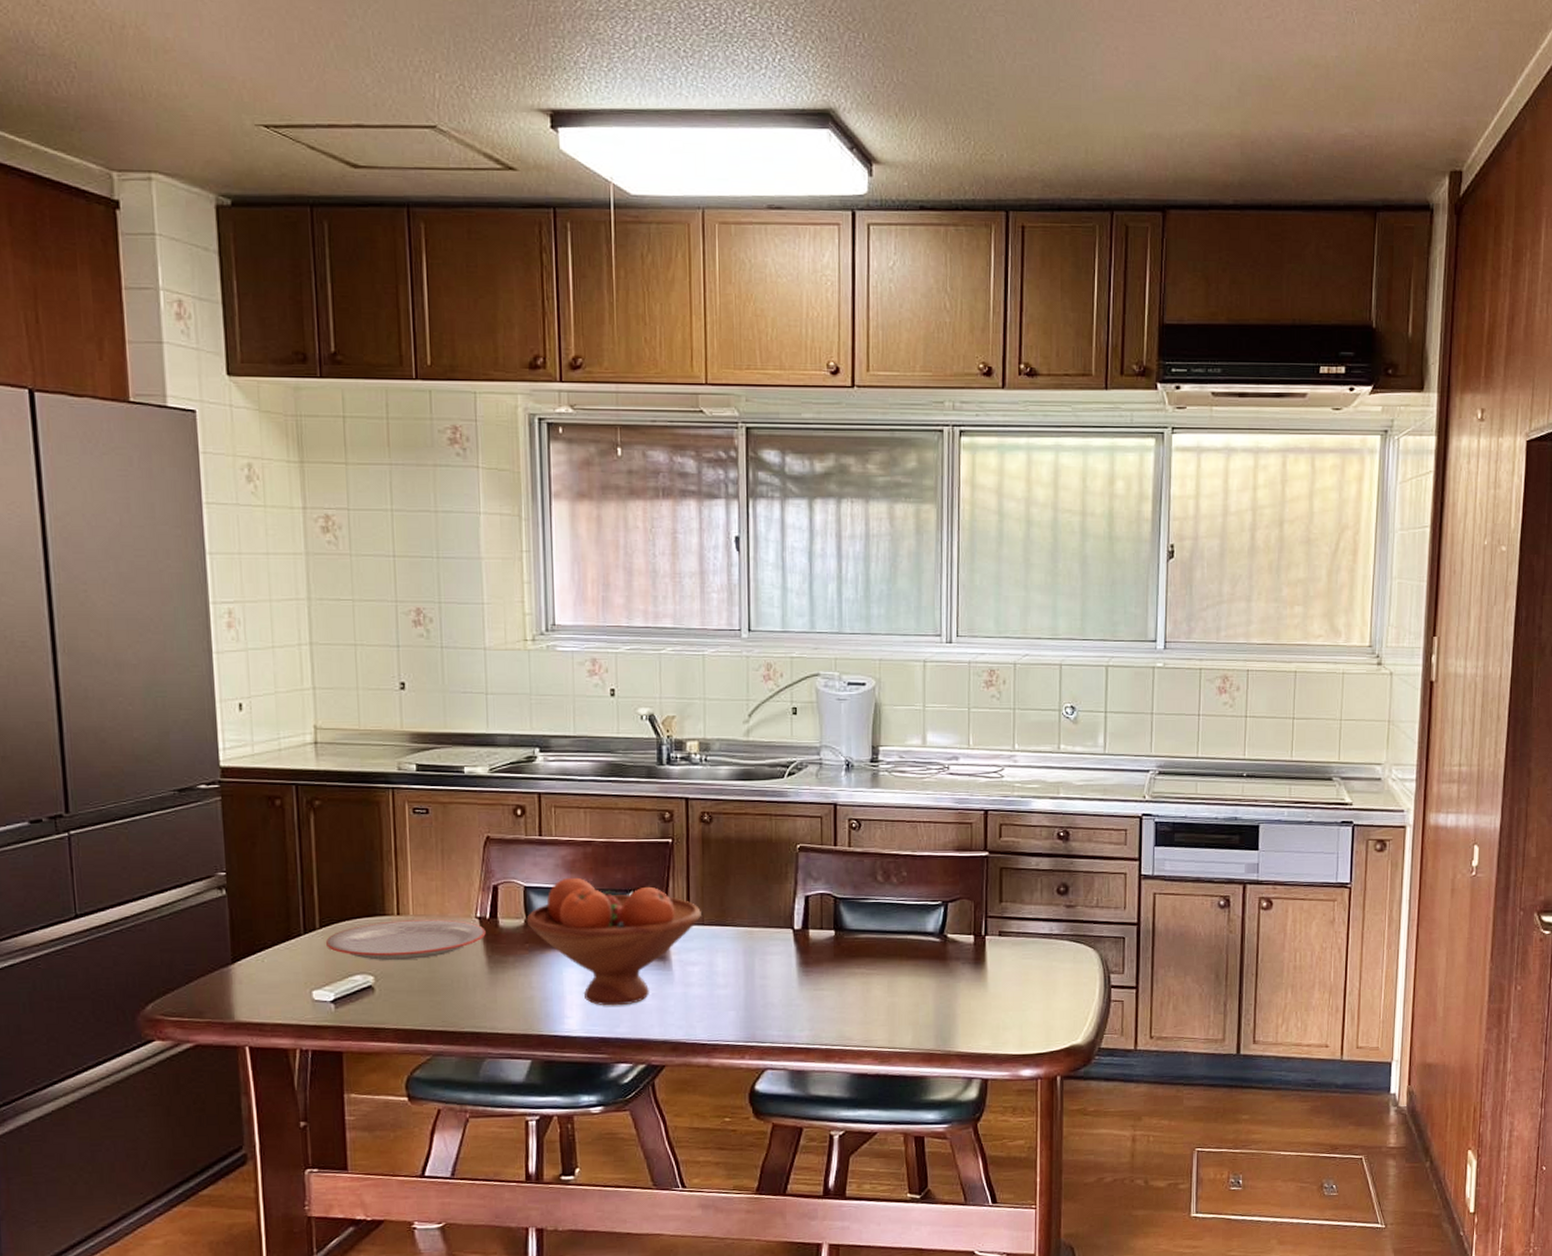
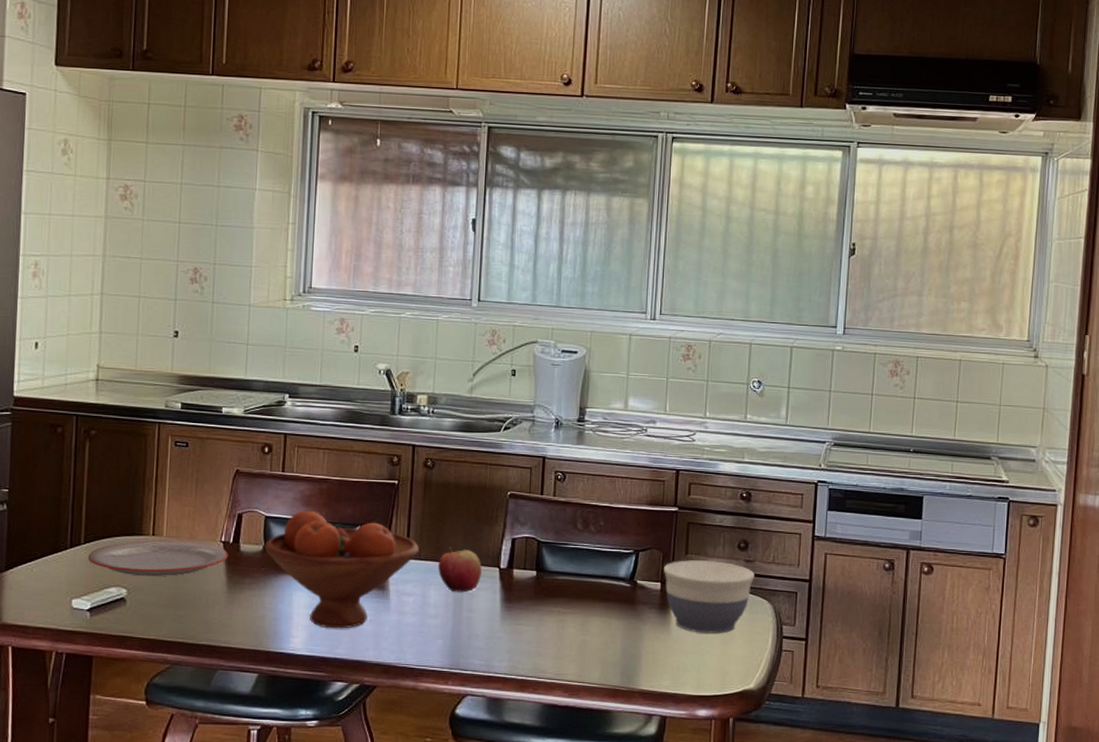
apple: none [725,909,774,959] -> present [438,547,482,593]
bowl: none [976,908,1077,987] -> present [664,560,755,634]

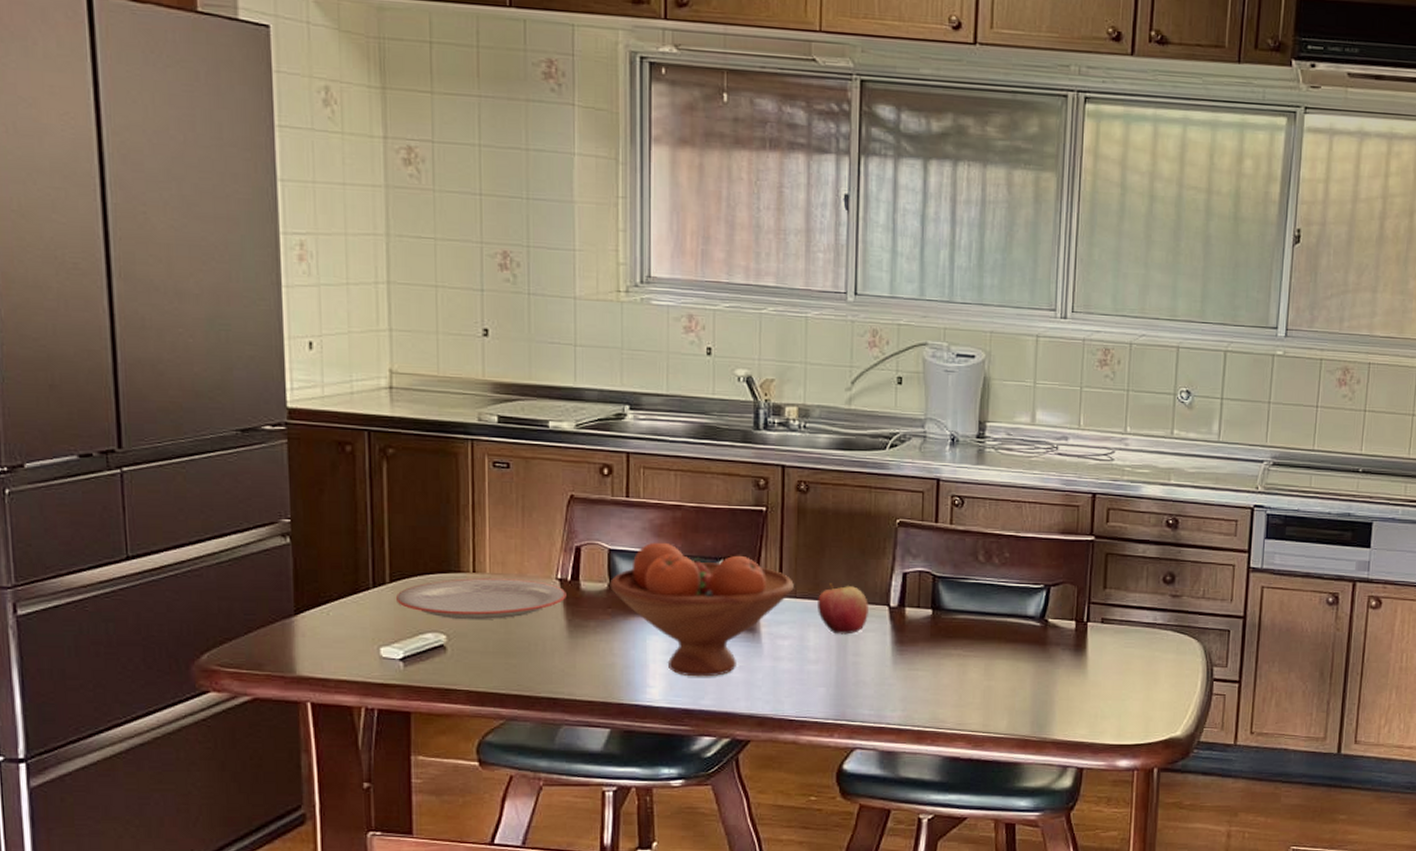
bowl: present [664,560,755,634] -> none [1079,595,1182,677]

